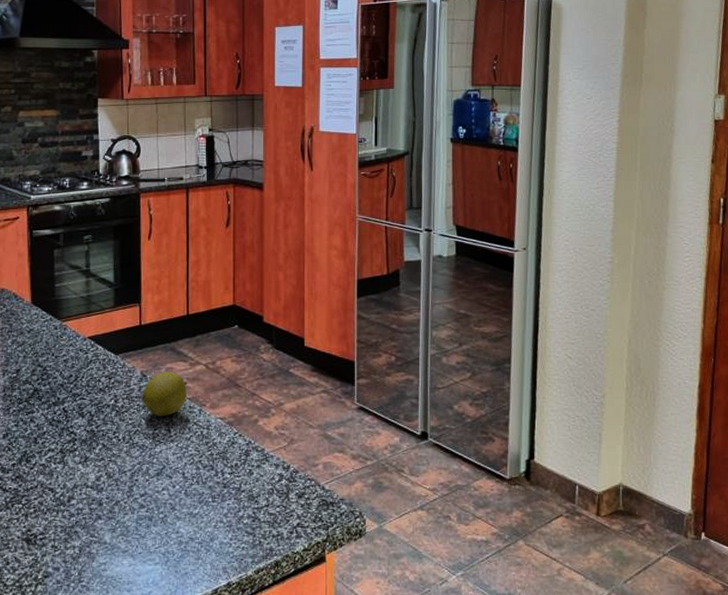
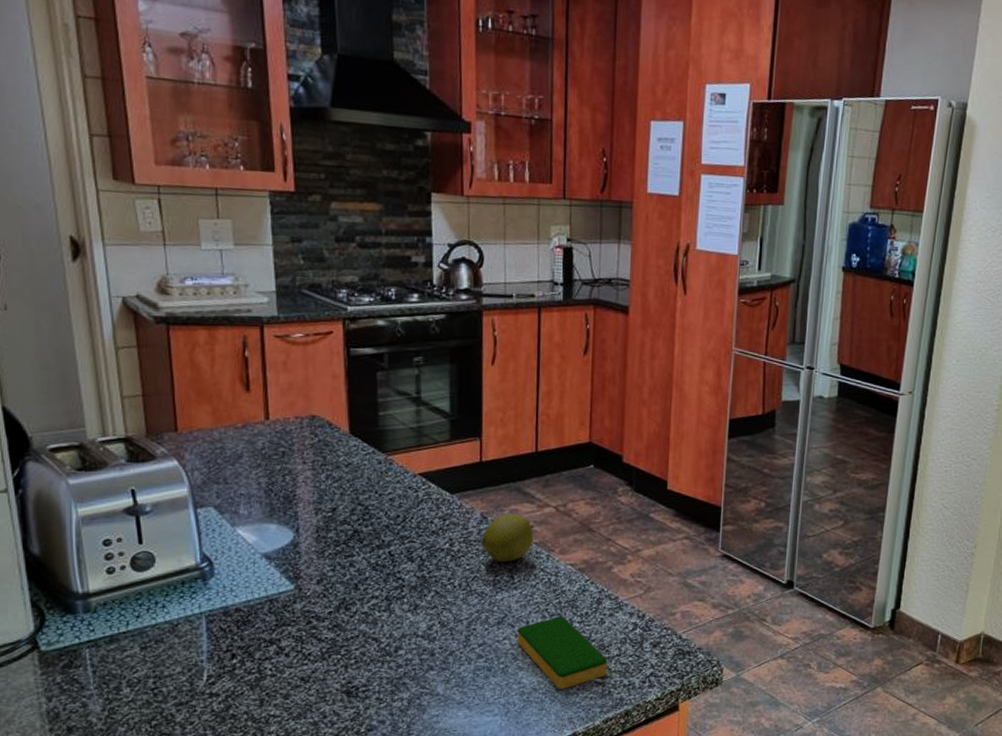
dish sponge: none [174,468,257,539] -> present [517,616,608,689]

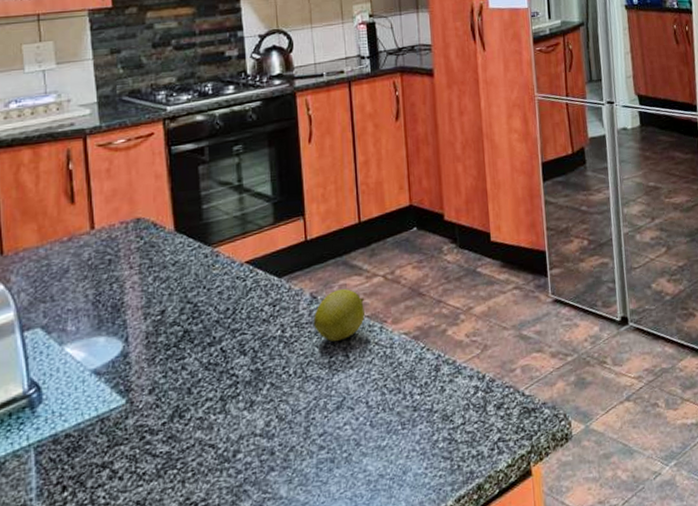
dish sponge: present [517,616,608,689] -> none [357,390,454,472]

